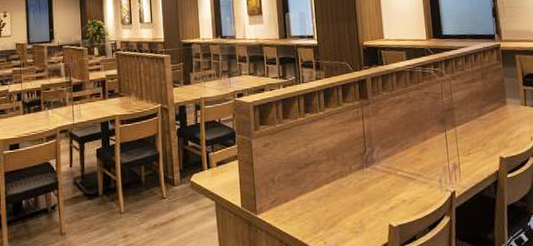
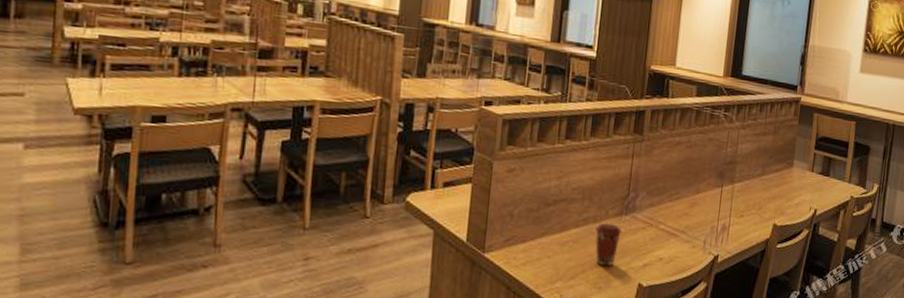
coffee cup: none [342,176,366,213] -> present [594,223,622,267]

